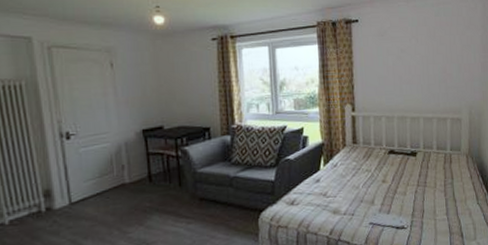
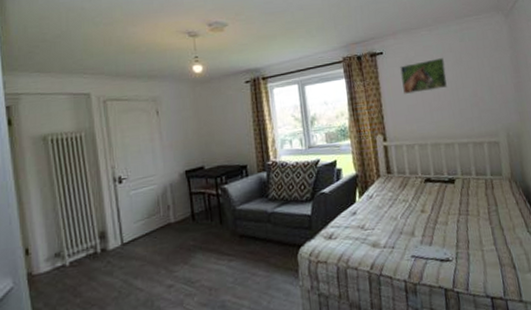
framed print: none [374,31,419,66] -> present [400,58,448,95]

